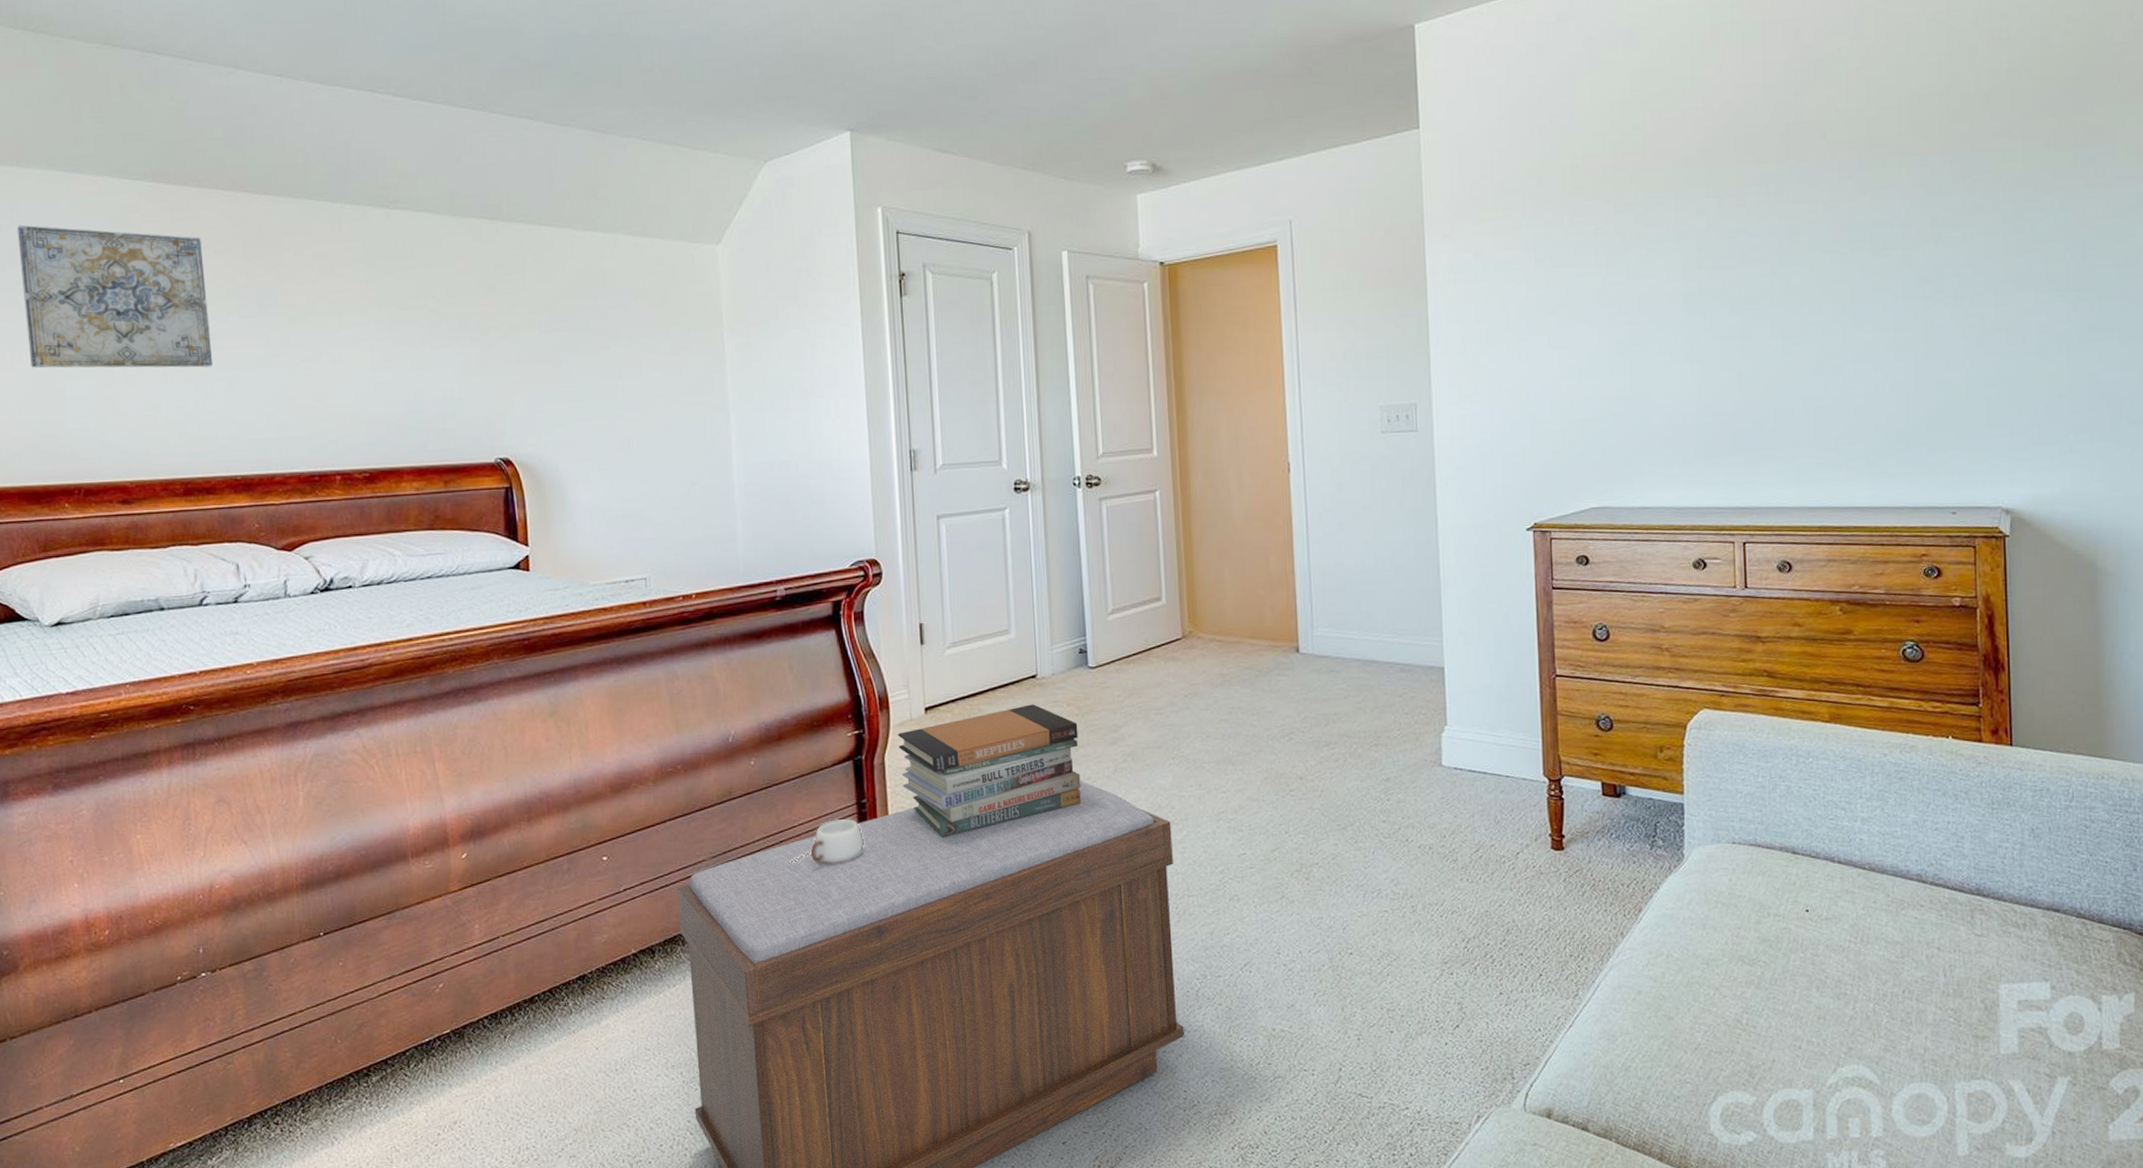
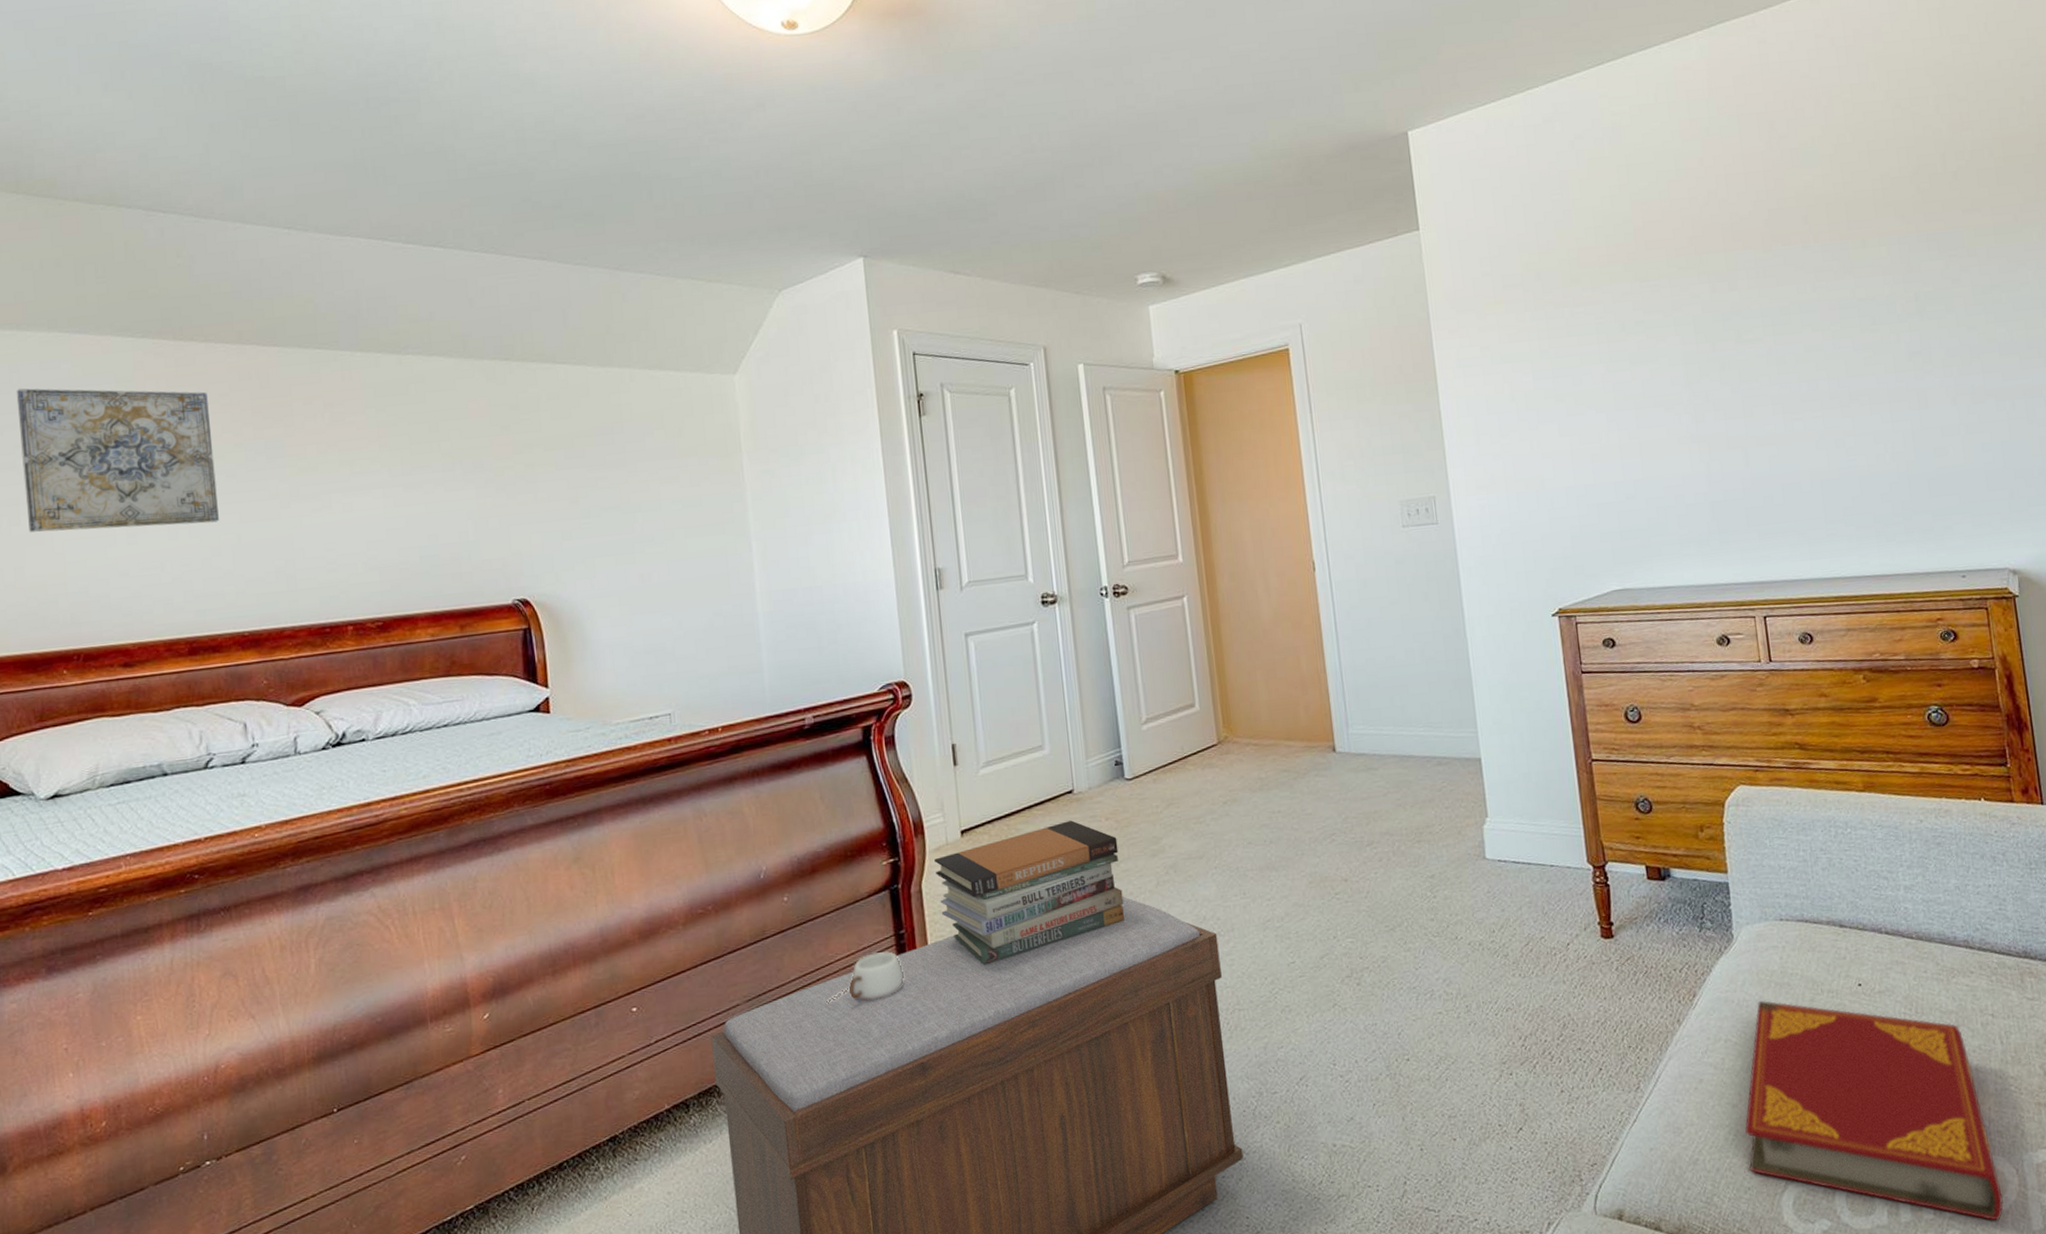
hardback book: none [1679,920,1931,1144] -> present [1745,1001,2004,1221]

